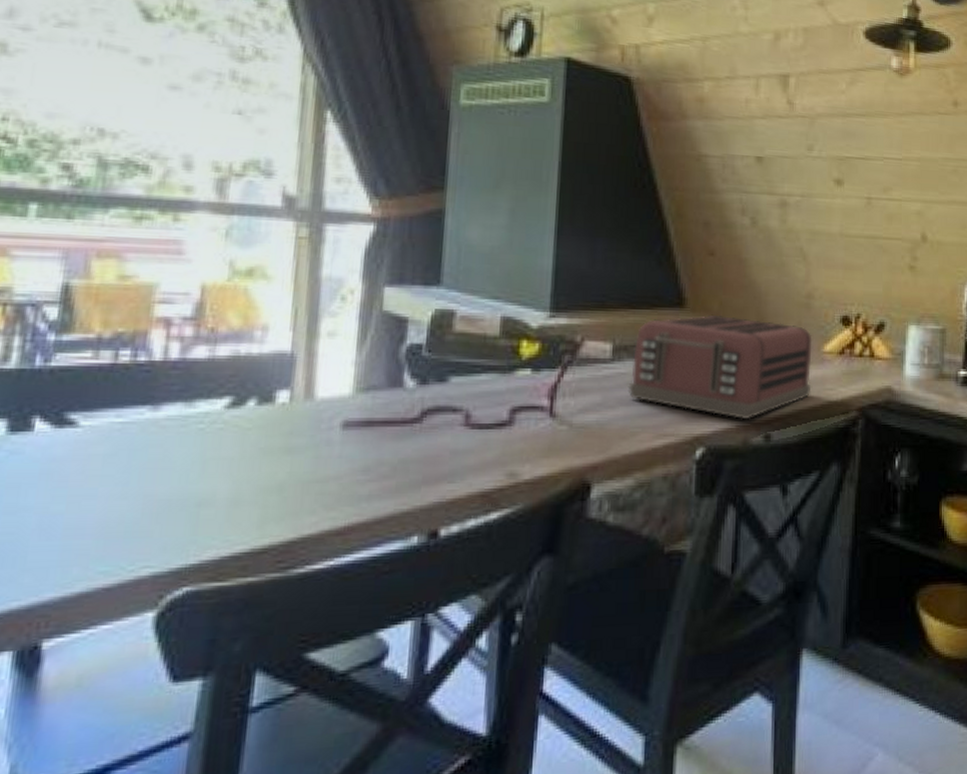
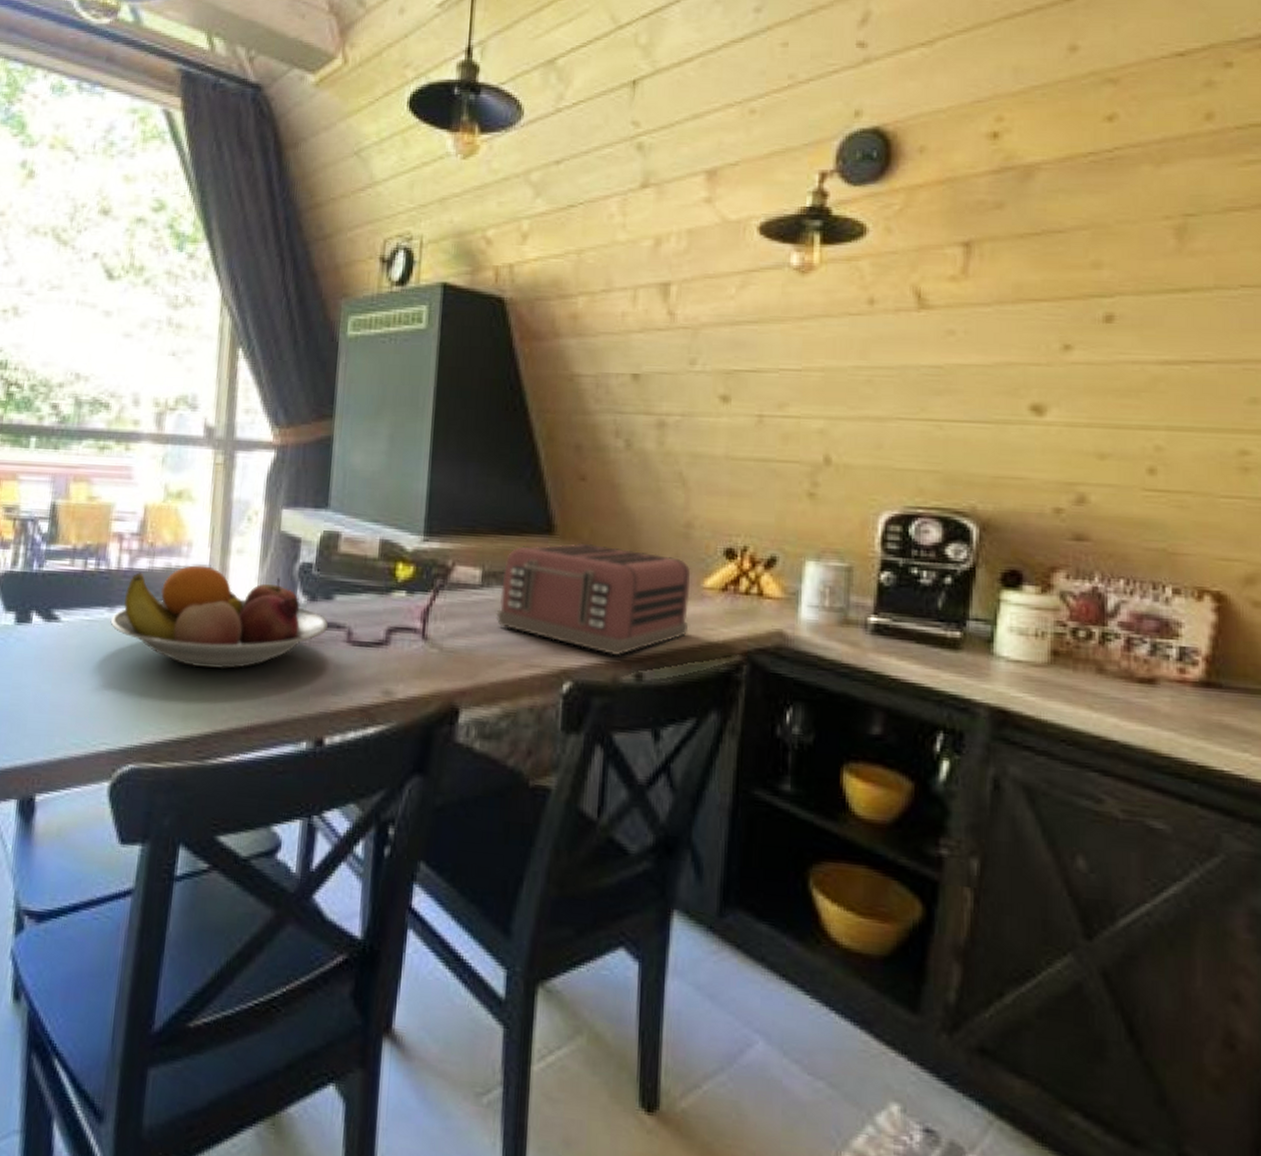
fruit bowl: none [153,352,442,467] -> present [110,565,328,670]

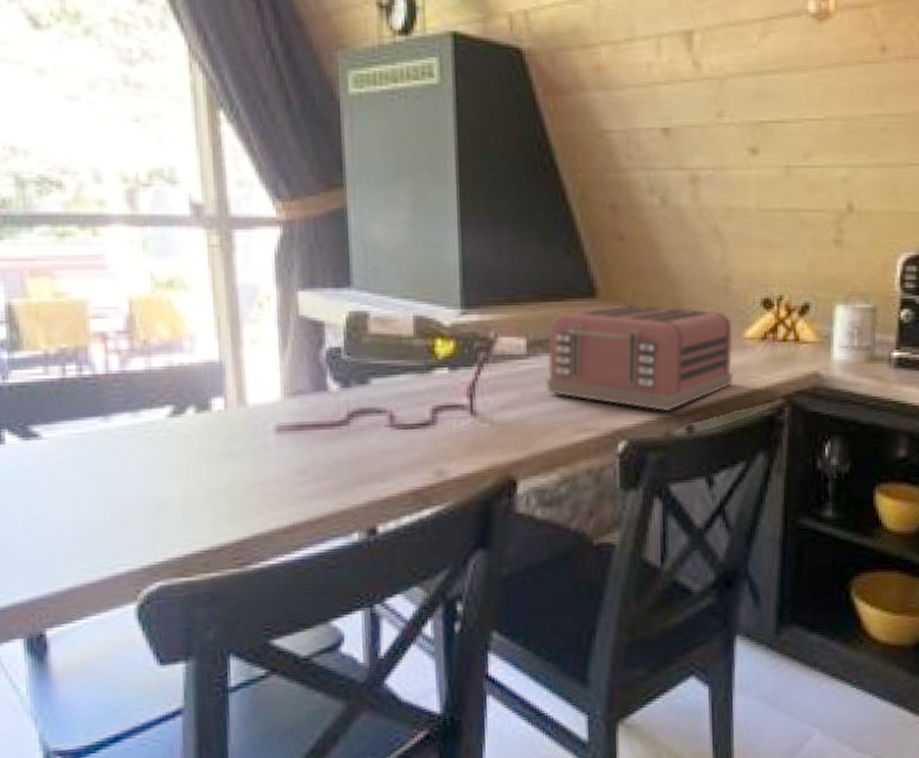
fruit bowl: present [110,565,328,670] -> none [106,360,366,471]

